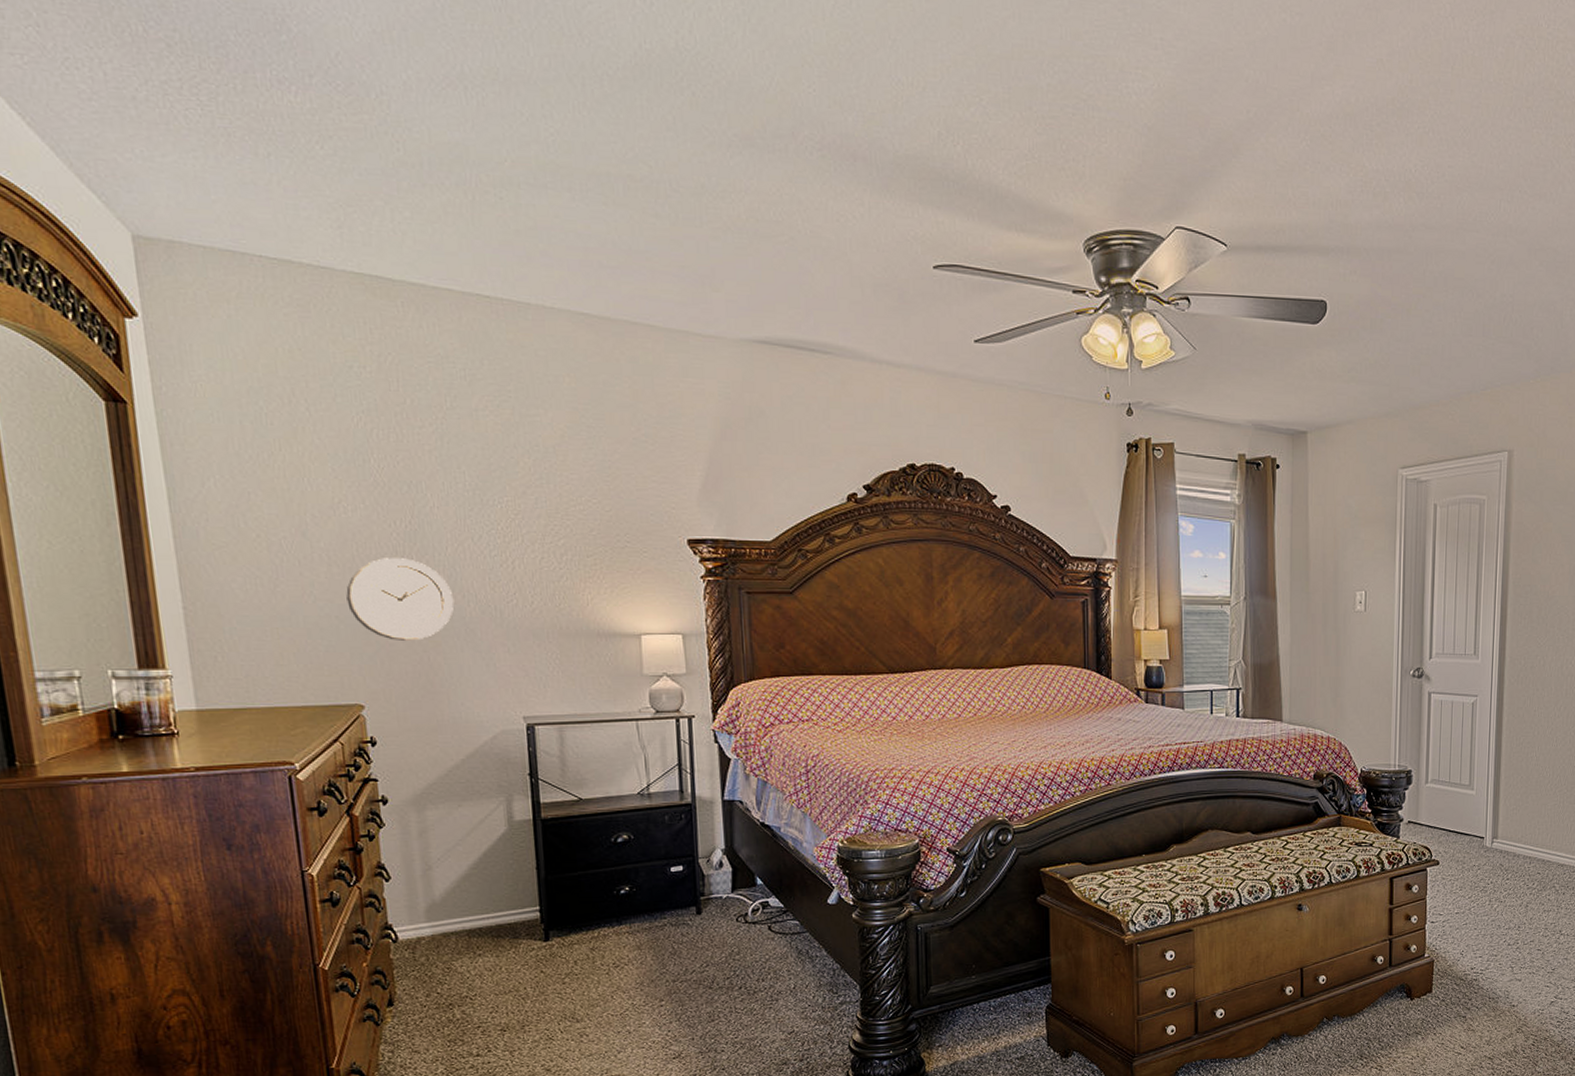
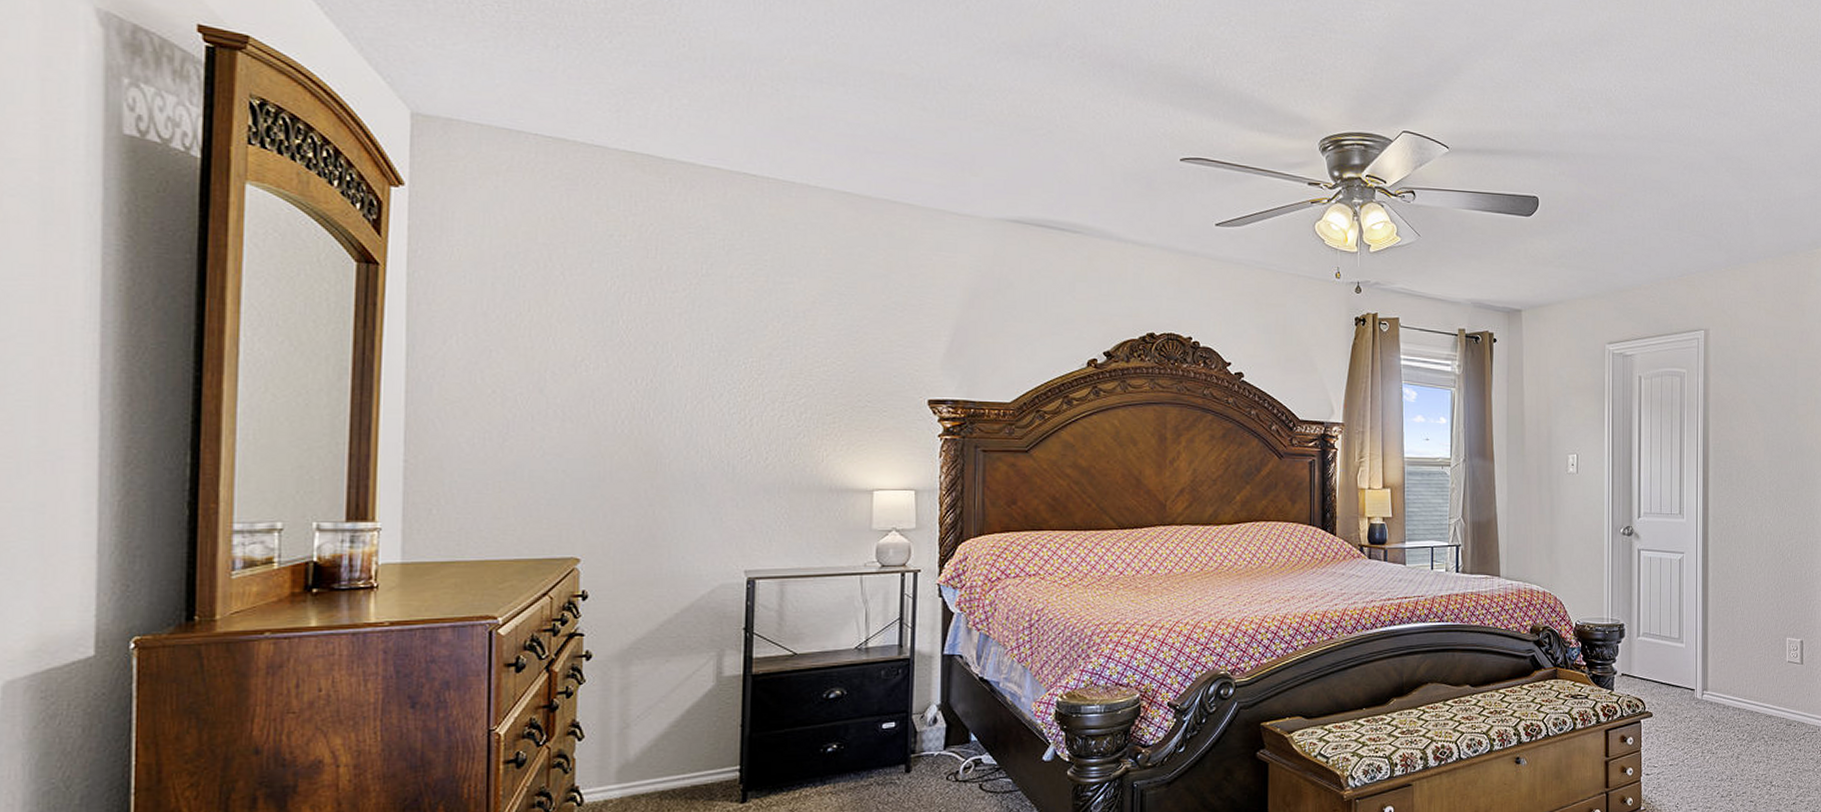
wall clock: present [346,558,454,641] -> none [576,414,687,495]

